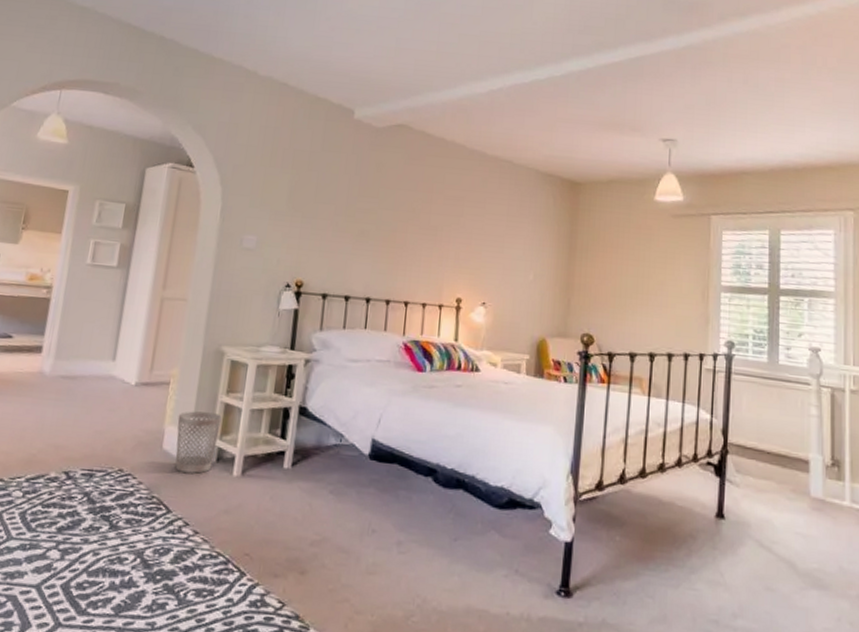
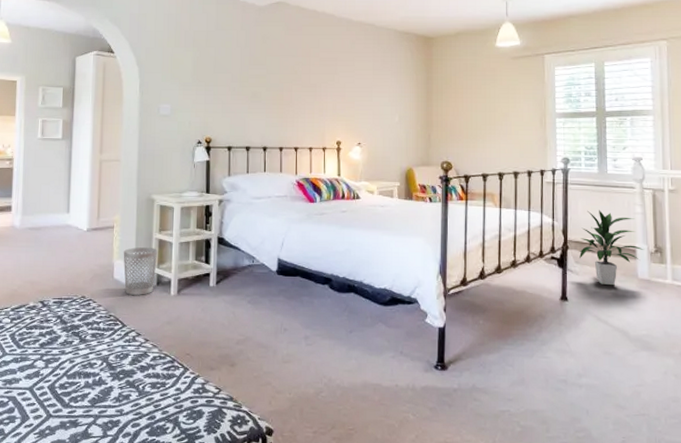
indoor plant: none [740,407,819,504] -> present [578,209,644,286]

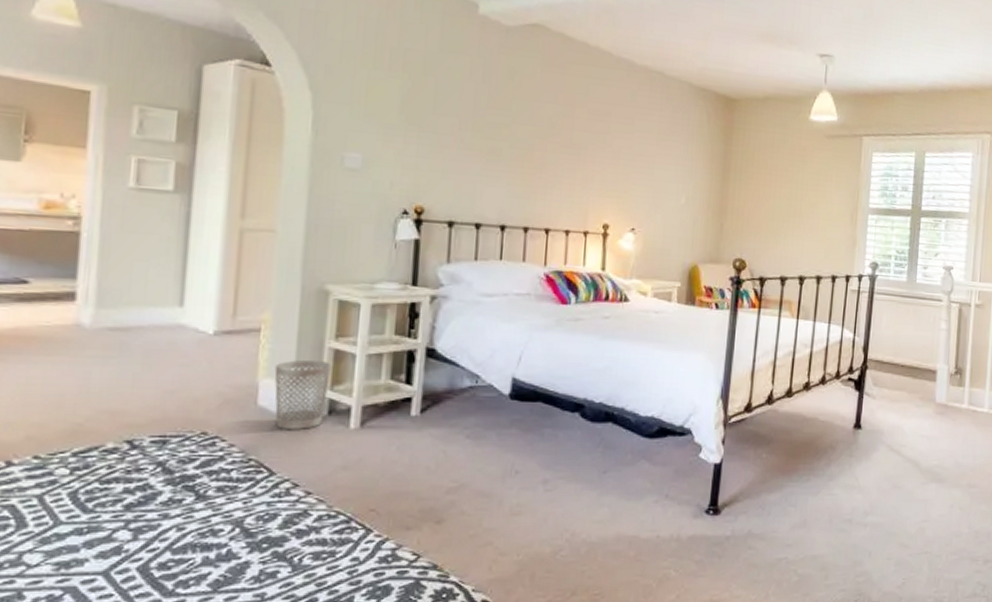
indoor plant: present [578,209,644,286] -> none [878,324,944,411]

